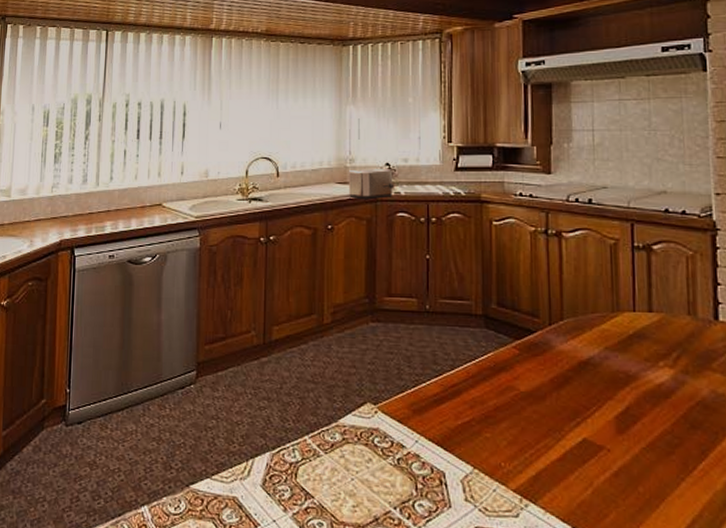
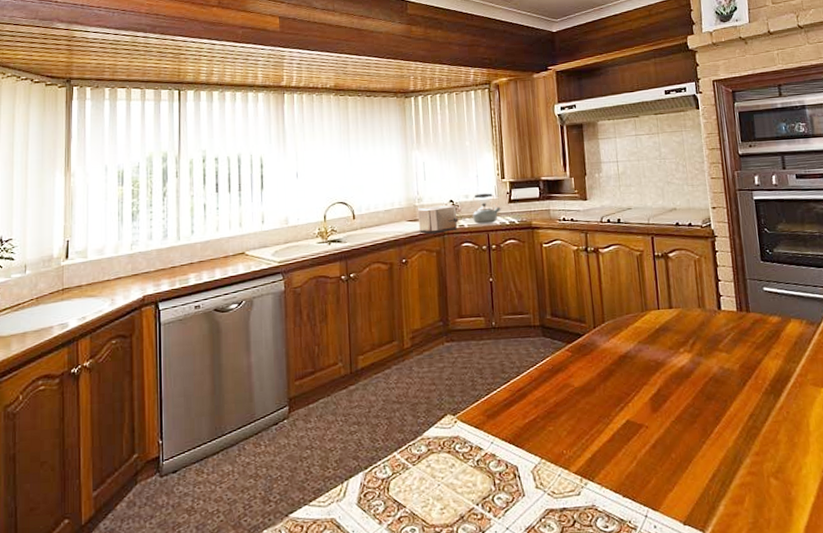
kettle: none [410,158,447,194] -> present [472,193,502,225]

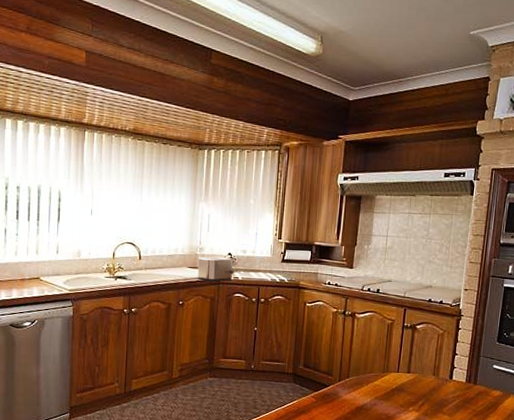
kettle: present [472,193,502,225] -> none [246,250,275,280]

